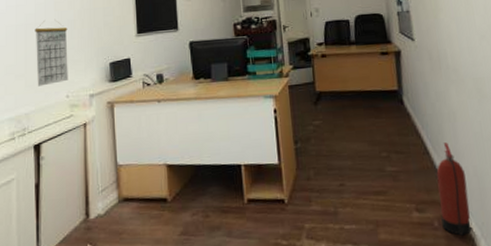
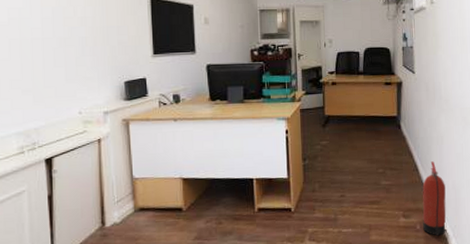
calendar: present [35,21,68,87] -> none [42,36,81,102]

